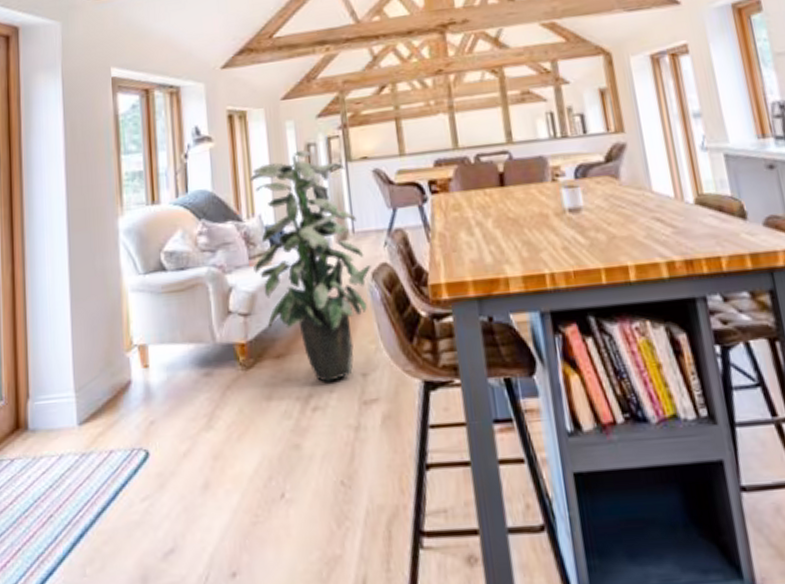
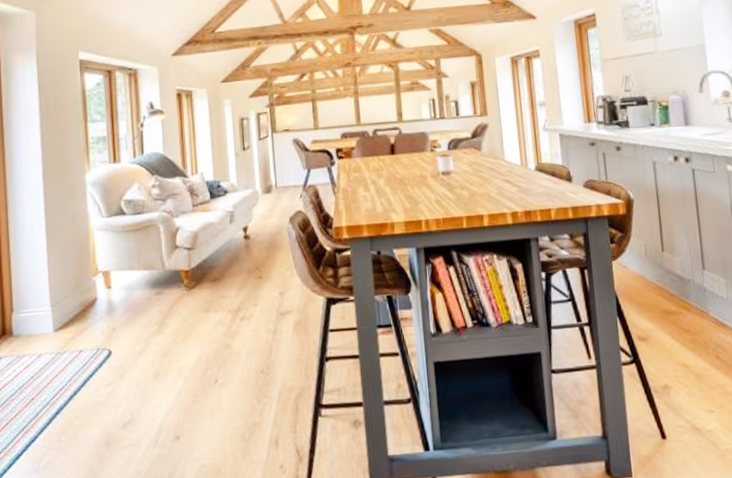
indoor plant: present [249,150,371,382] -> none [194,123,289,299]

